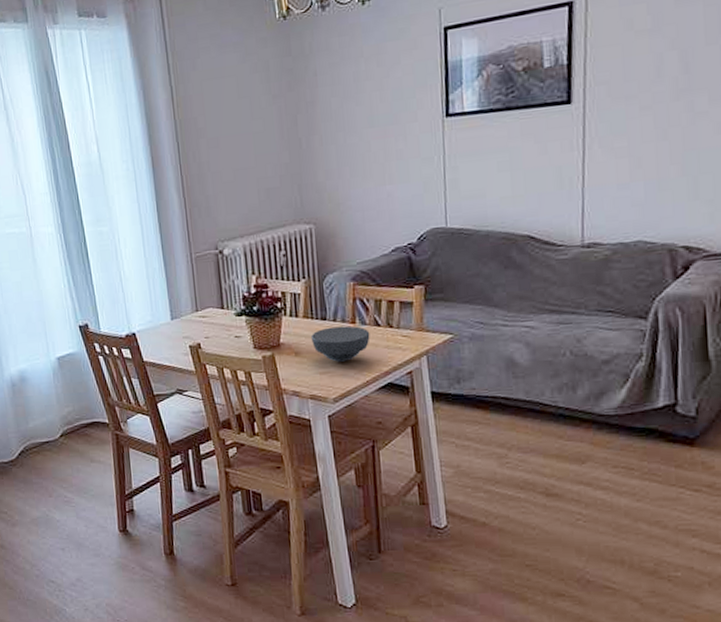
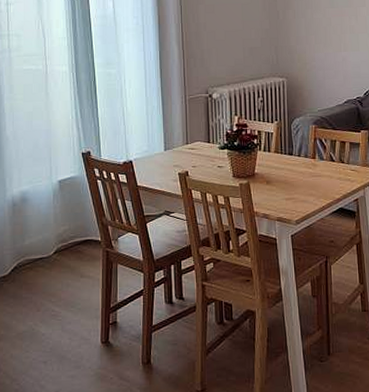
bowl: present [310,325,370,362] -> none [279,160,327,190]

